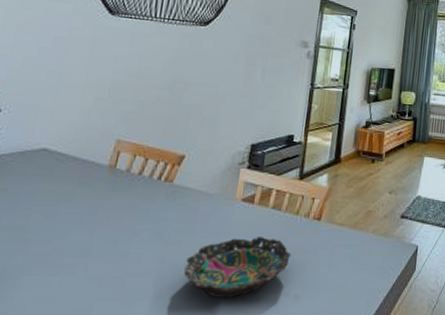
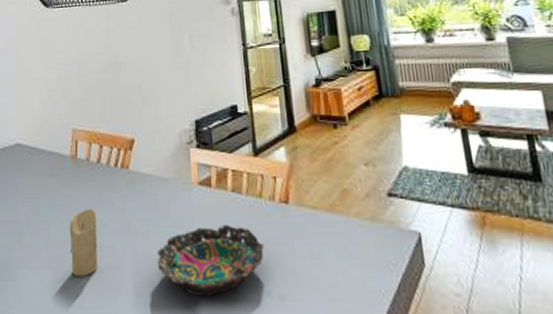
candle: none [85,217,128,283] -> present [69,208,99,277]

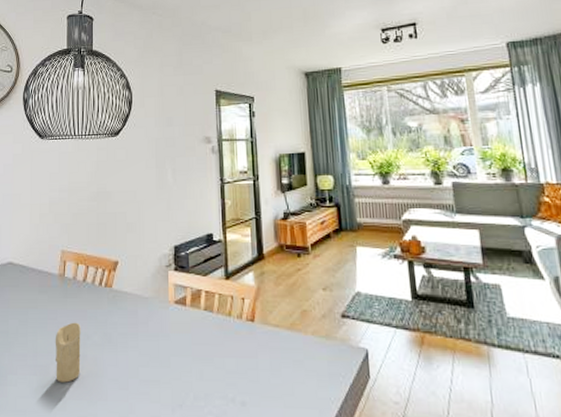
bowl: present [157,225,264,298] -> none [135,340,230,403]

